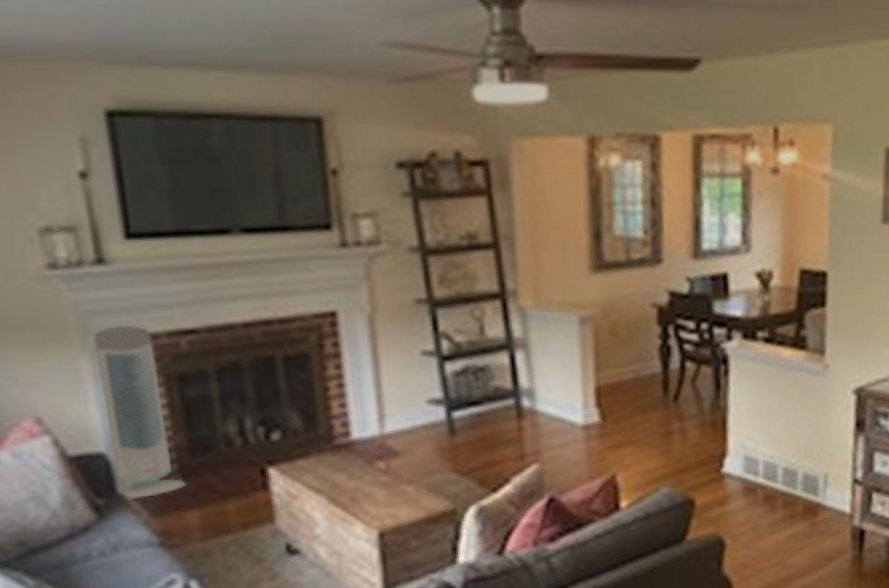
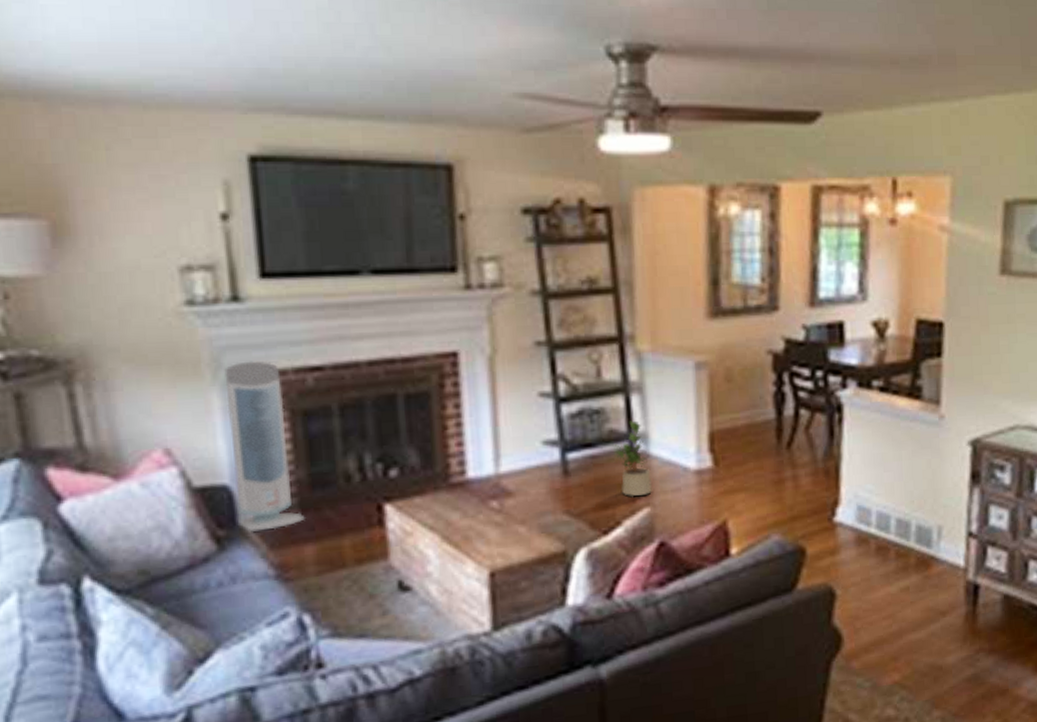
potted plant: none [501,377,541,454] -> present [615,420,653,497]

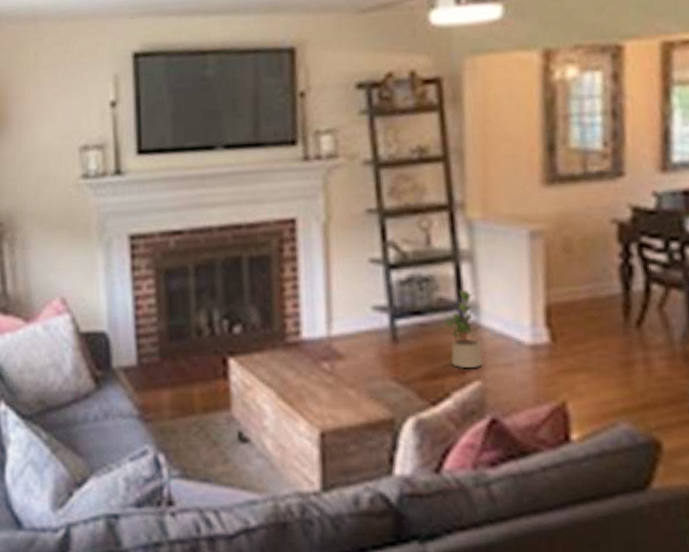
air purifier: present [224,361,305,533] -> none [107,225,163,376]

